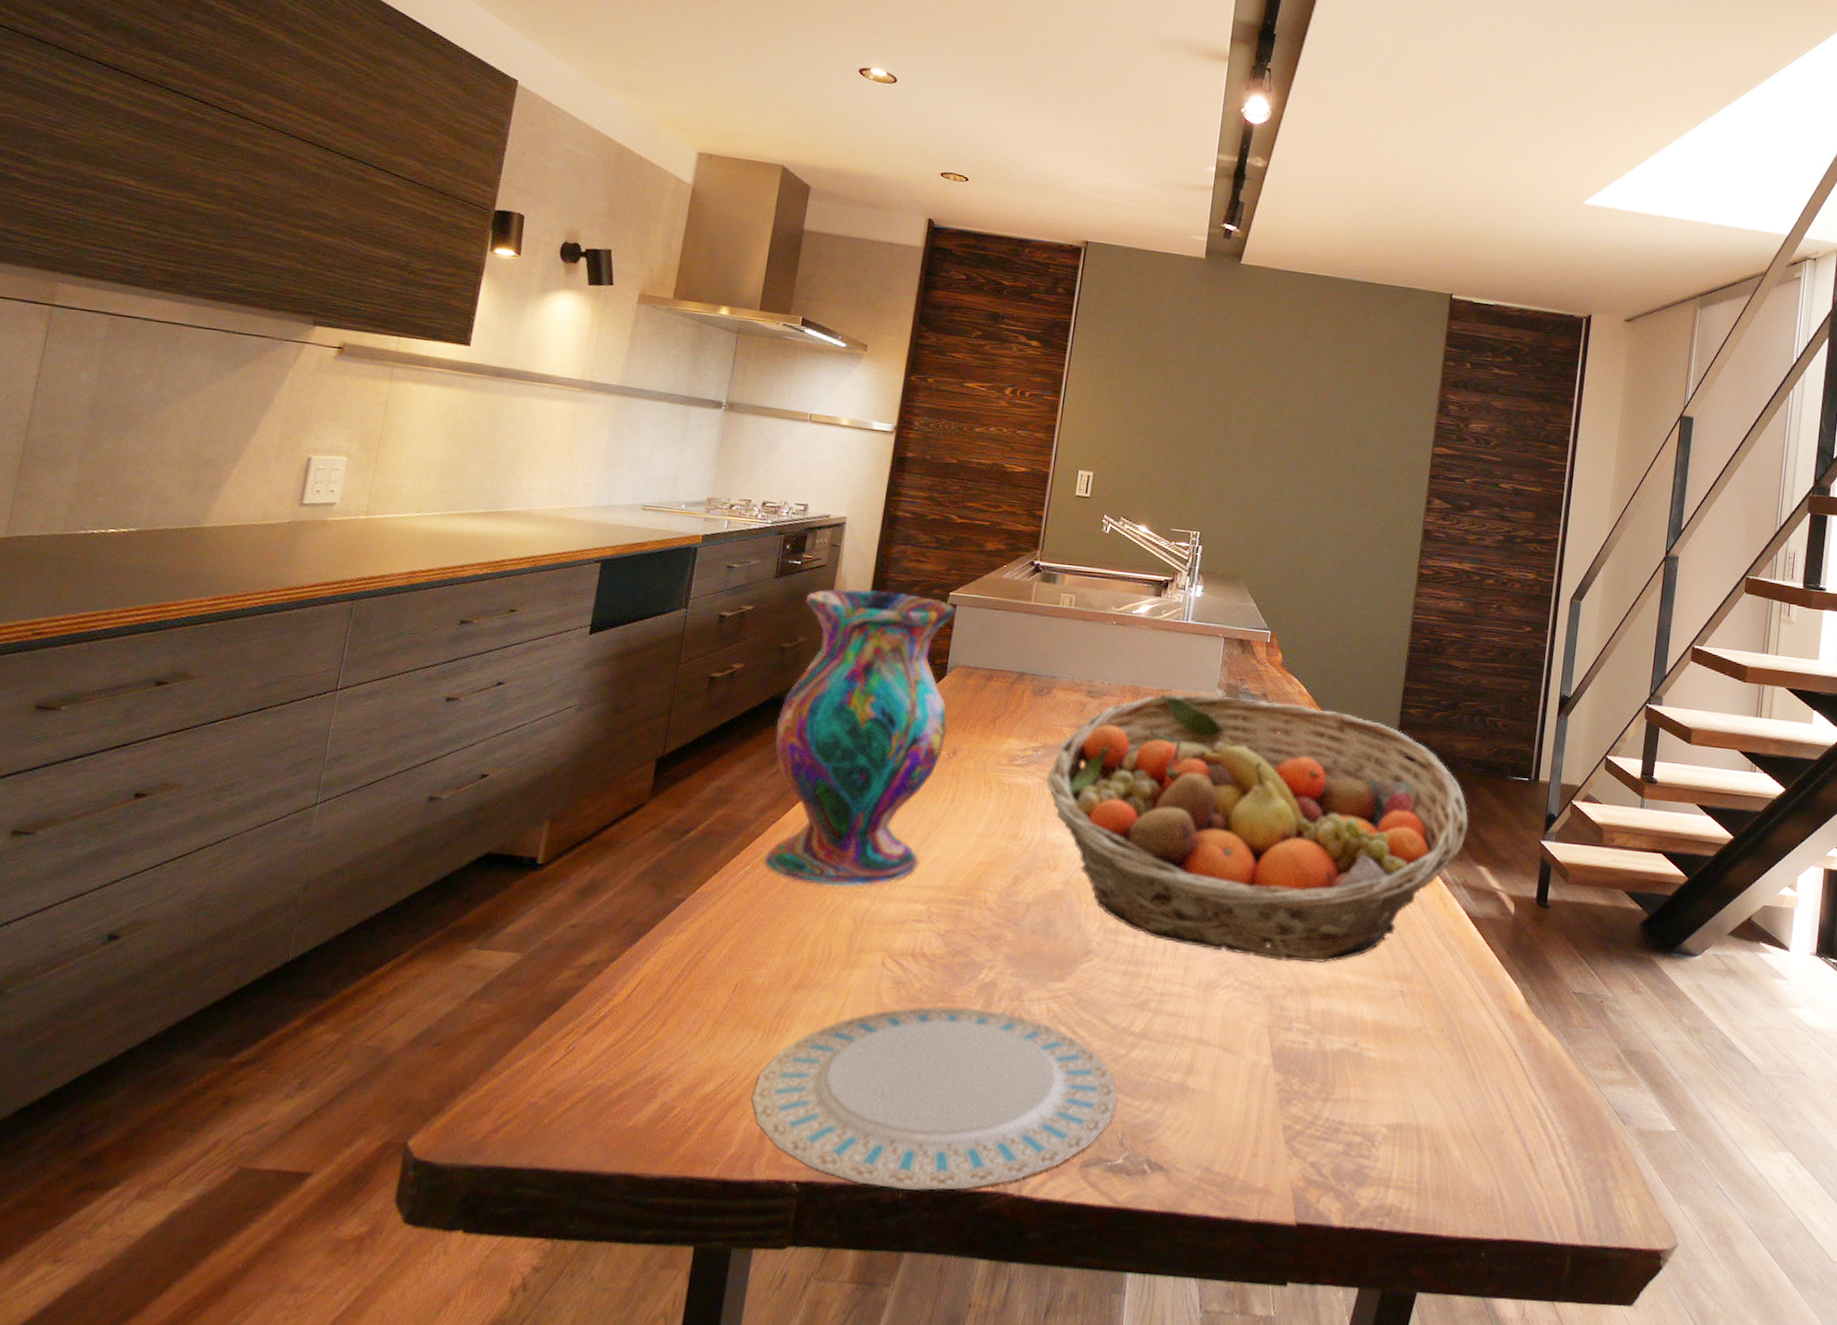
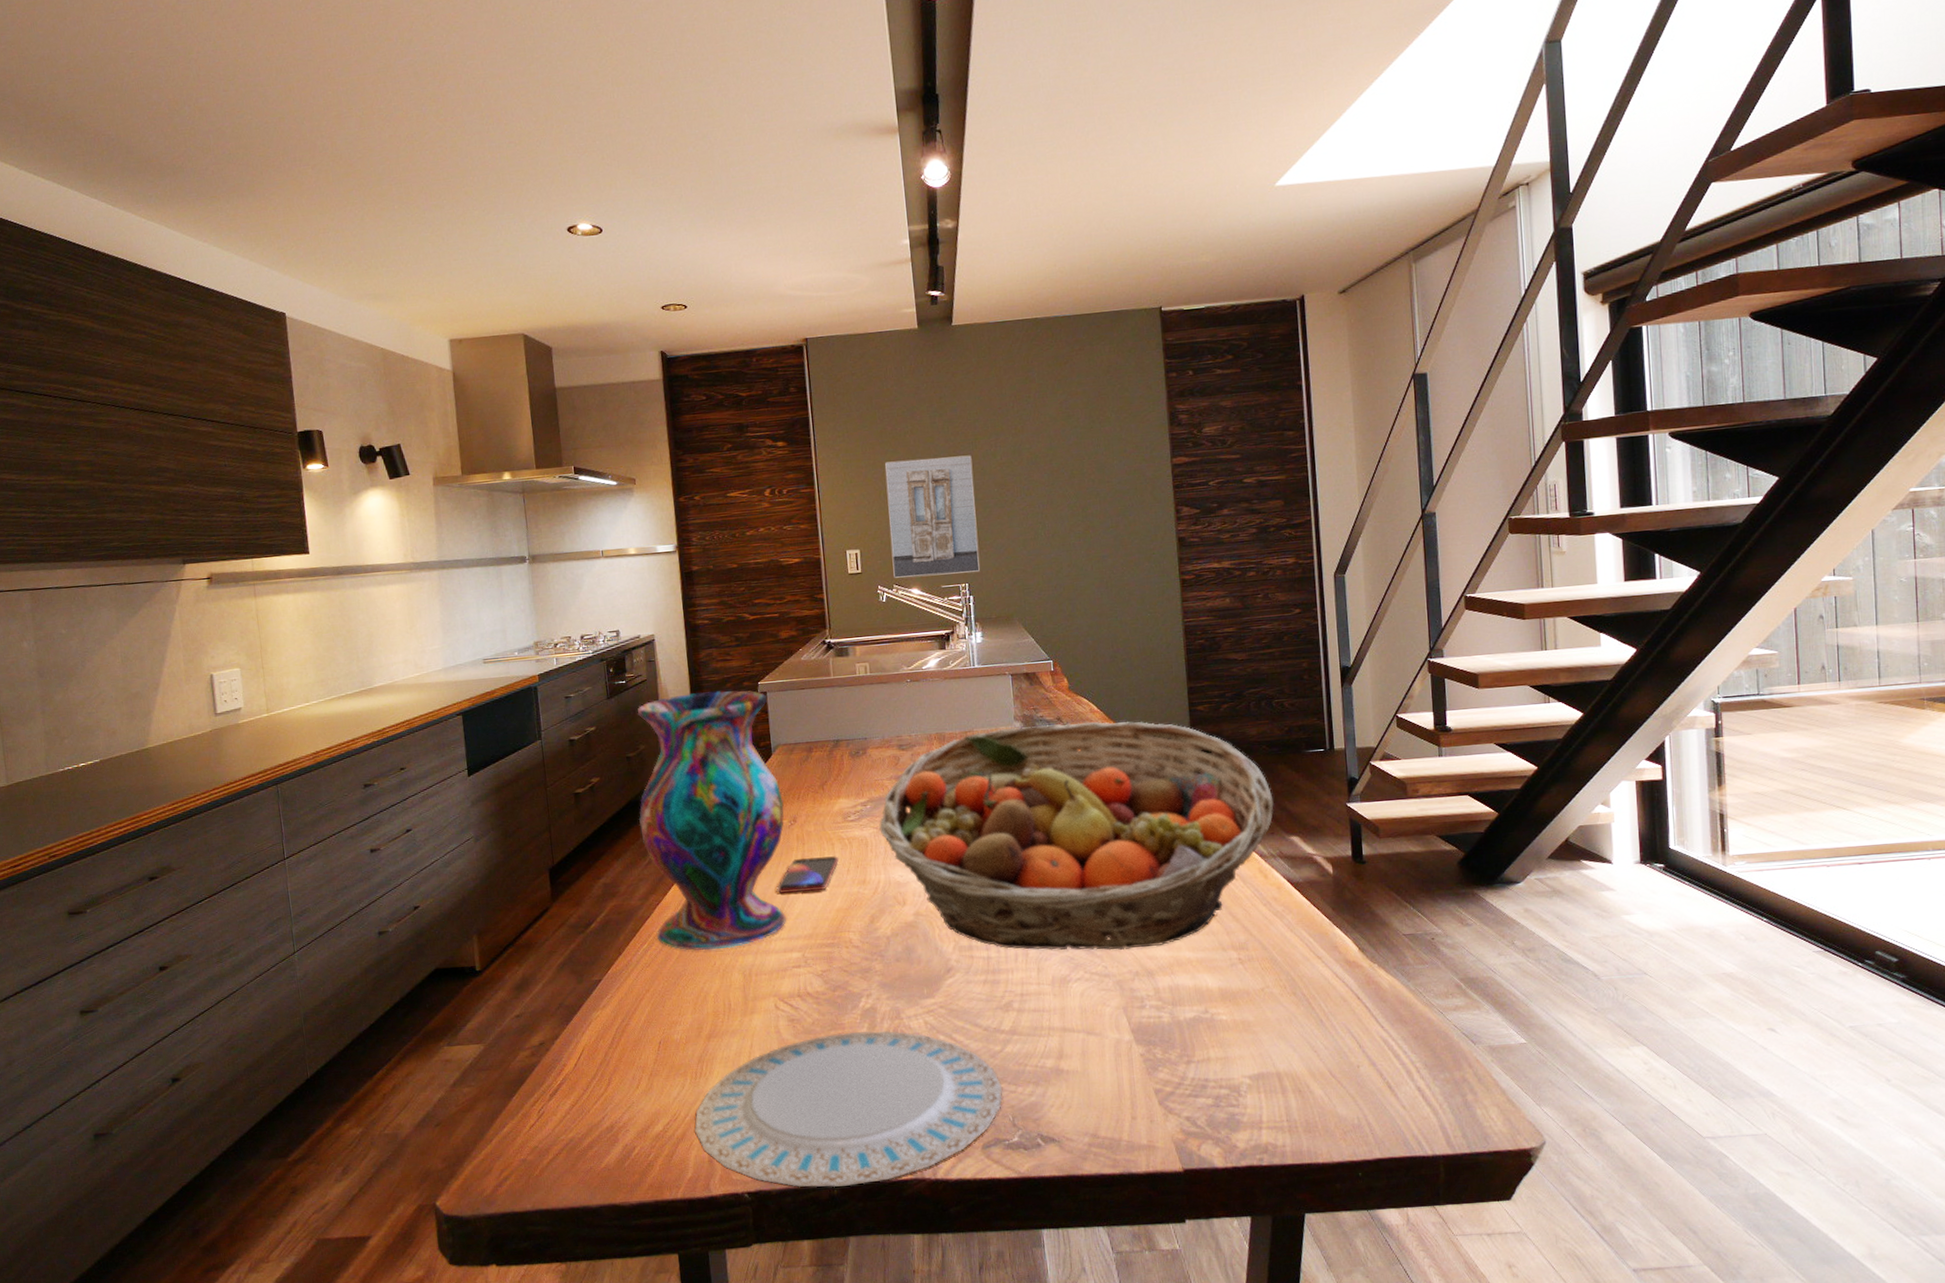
smartphone: none [915,797,994,838] -> present [777,856,839,893]
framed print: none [1123,387,1232,523] -> present [884,455,980,578]

